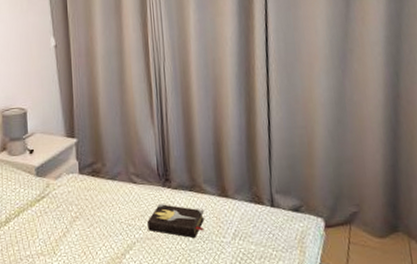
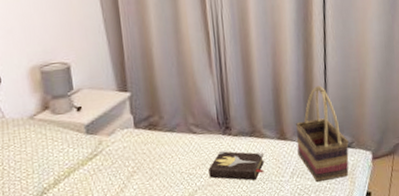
woven basket: none [237,142,298,247] -> present [295,86,349,182]

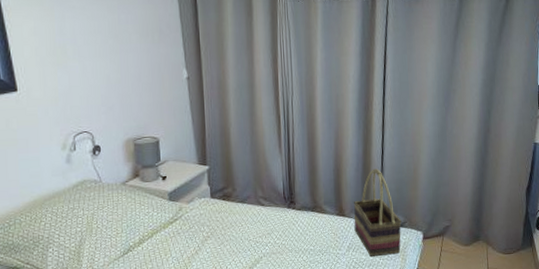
hardback book: present [208,150,265,180] -> none [273,222,324,251]

